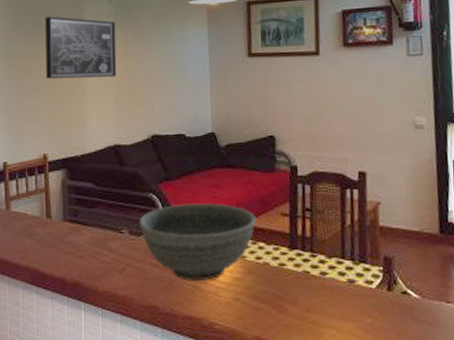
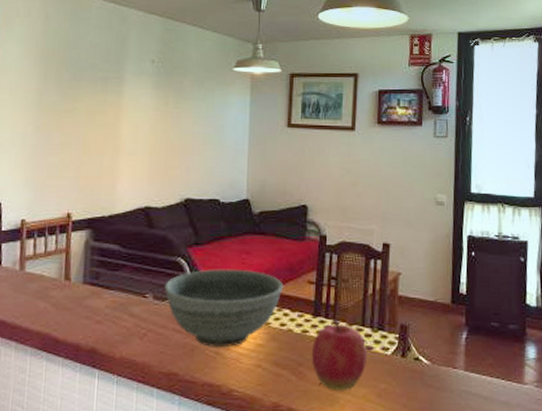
wall art: present [44,16,117,79] -> none [77,70,157,138]
apple: none [290,249,350,324] -> present [311,317,368,390]

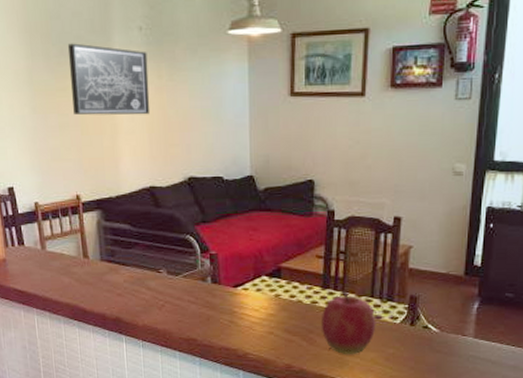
wall art: none [77,70,157,138] -> present [67,43,150,116]
bowl: present [164,269,284,347] -> none [176,245,292,316]

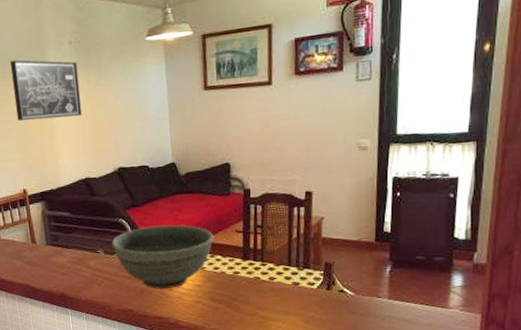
bowl: none [176,245,292,316] -> present [111,224,214,289]
apple: present [320,289,376,354] -> none [243,259,295,319]

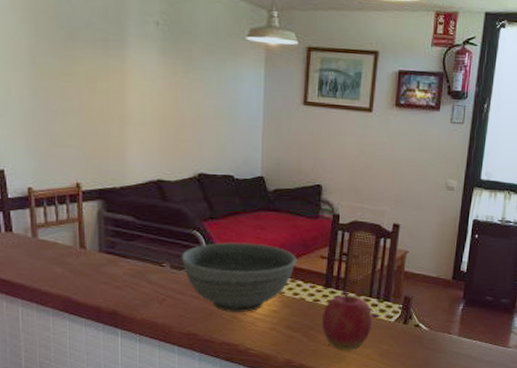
wall art: present [9,59,82,121] -> none [77,29,163,109]
apple: none [243,259,295,319] -> present [321,288,373,350]

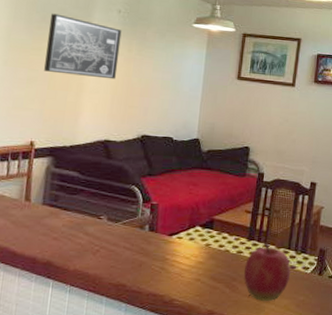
wall art: none [77,29,163,109] -> present [44,13,122,80]
bowl: present [181,242,297,312] -> none [118,196,225,263]

